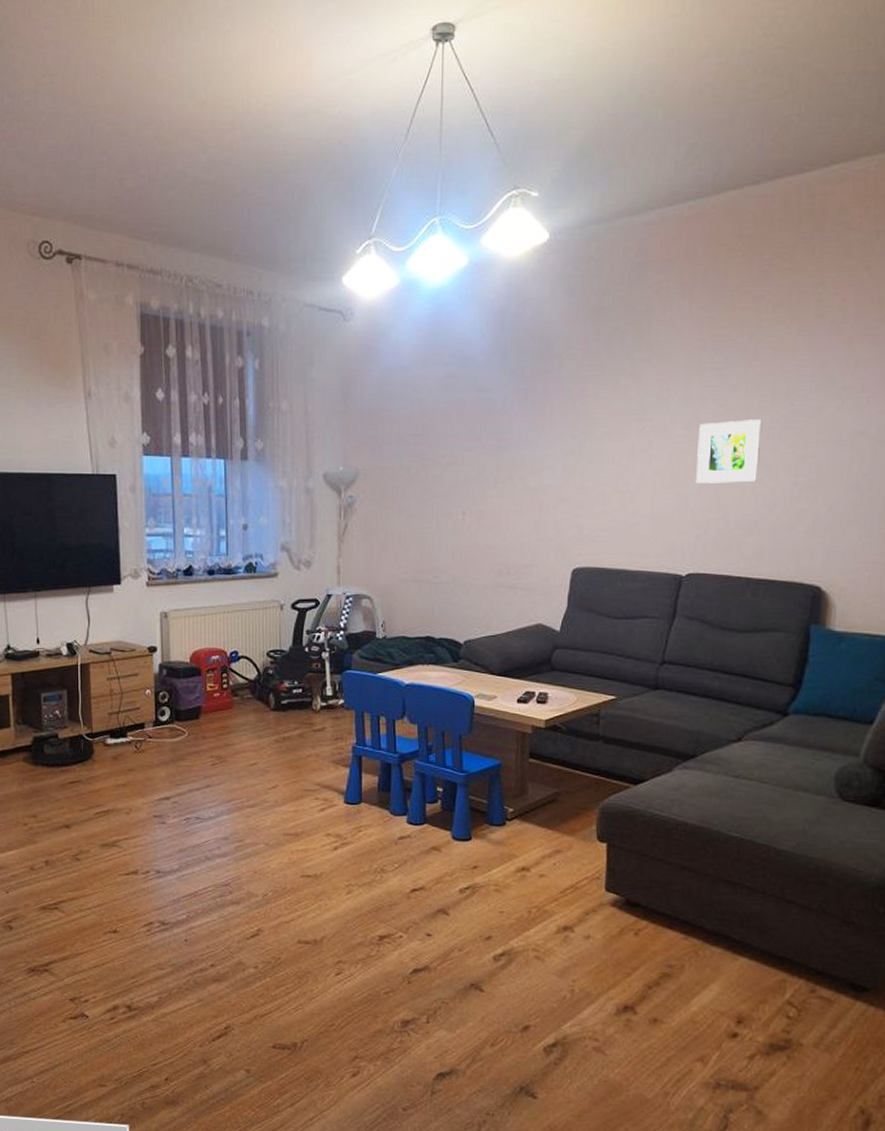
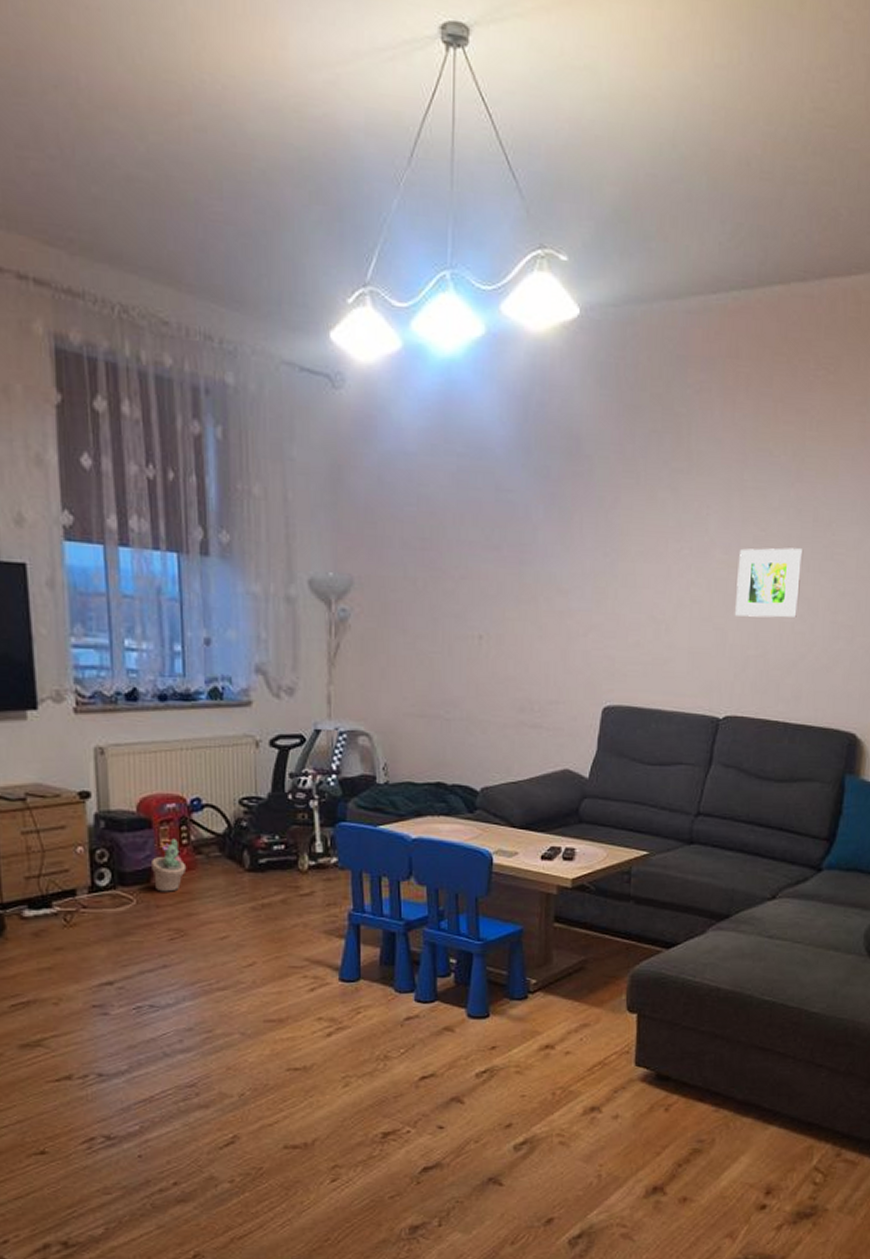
decorative plant: none [200,683,226,726] -> present [152,838,187,892]

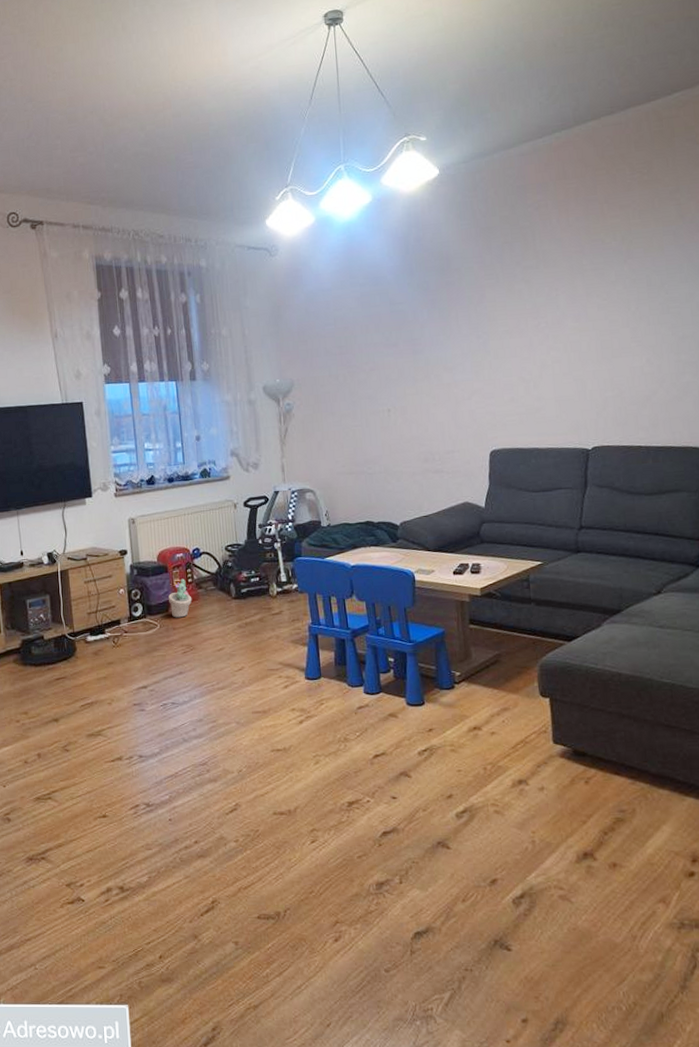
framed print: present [735,547,804,618] -> none [587,308,645,368]

